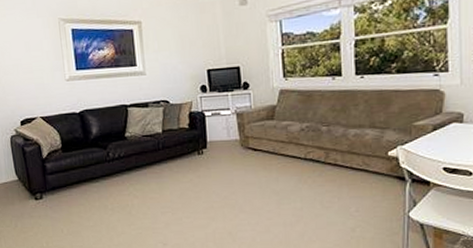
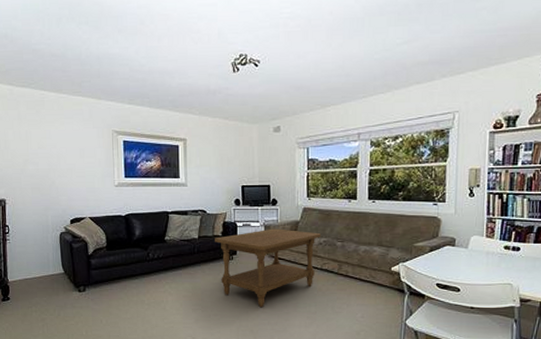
coffee table: none [181,115,303,207] -> present [215,228,322,308]

